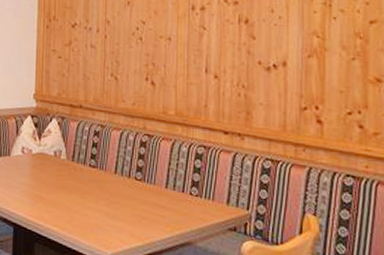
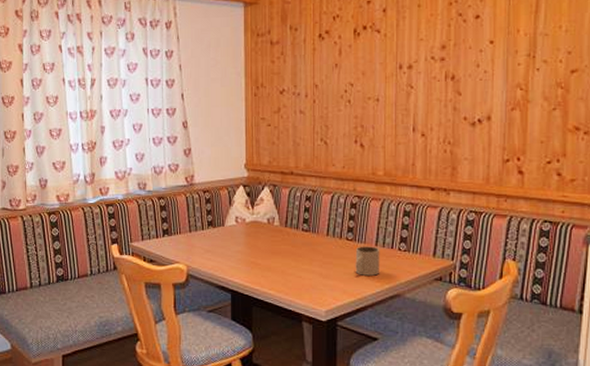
mug: none [144,187,171,220] -> present [355,246,380,276]

